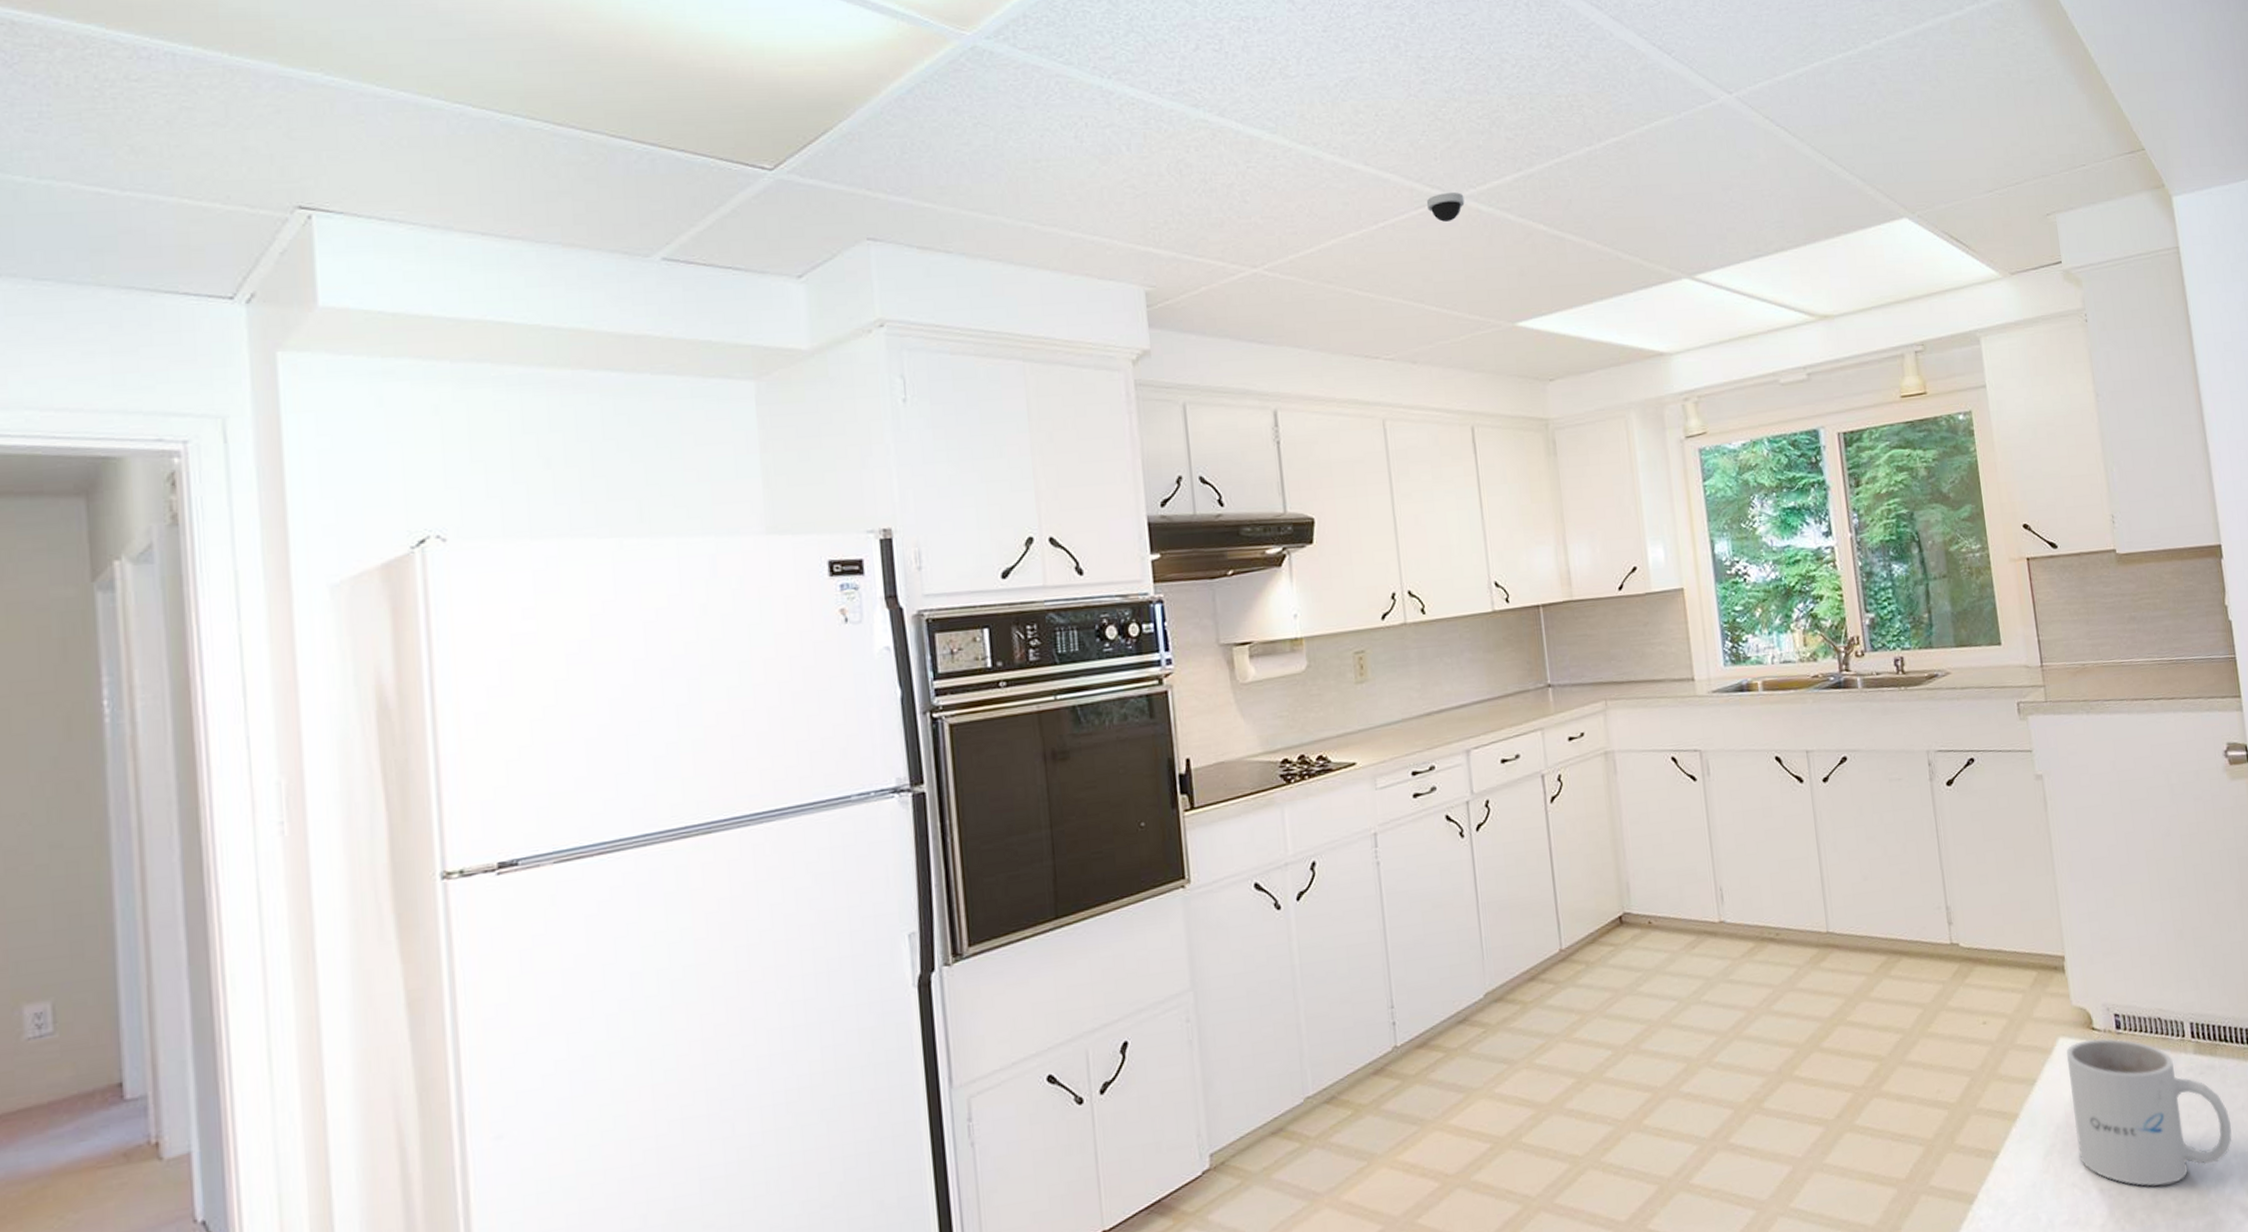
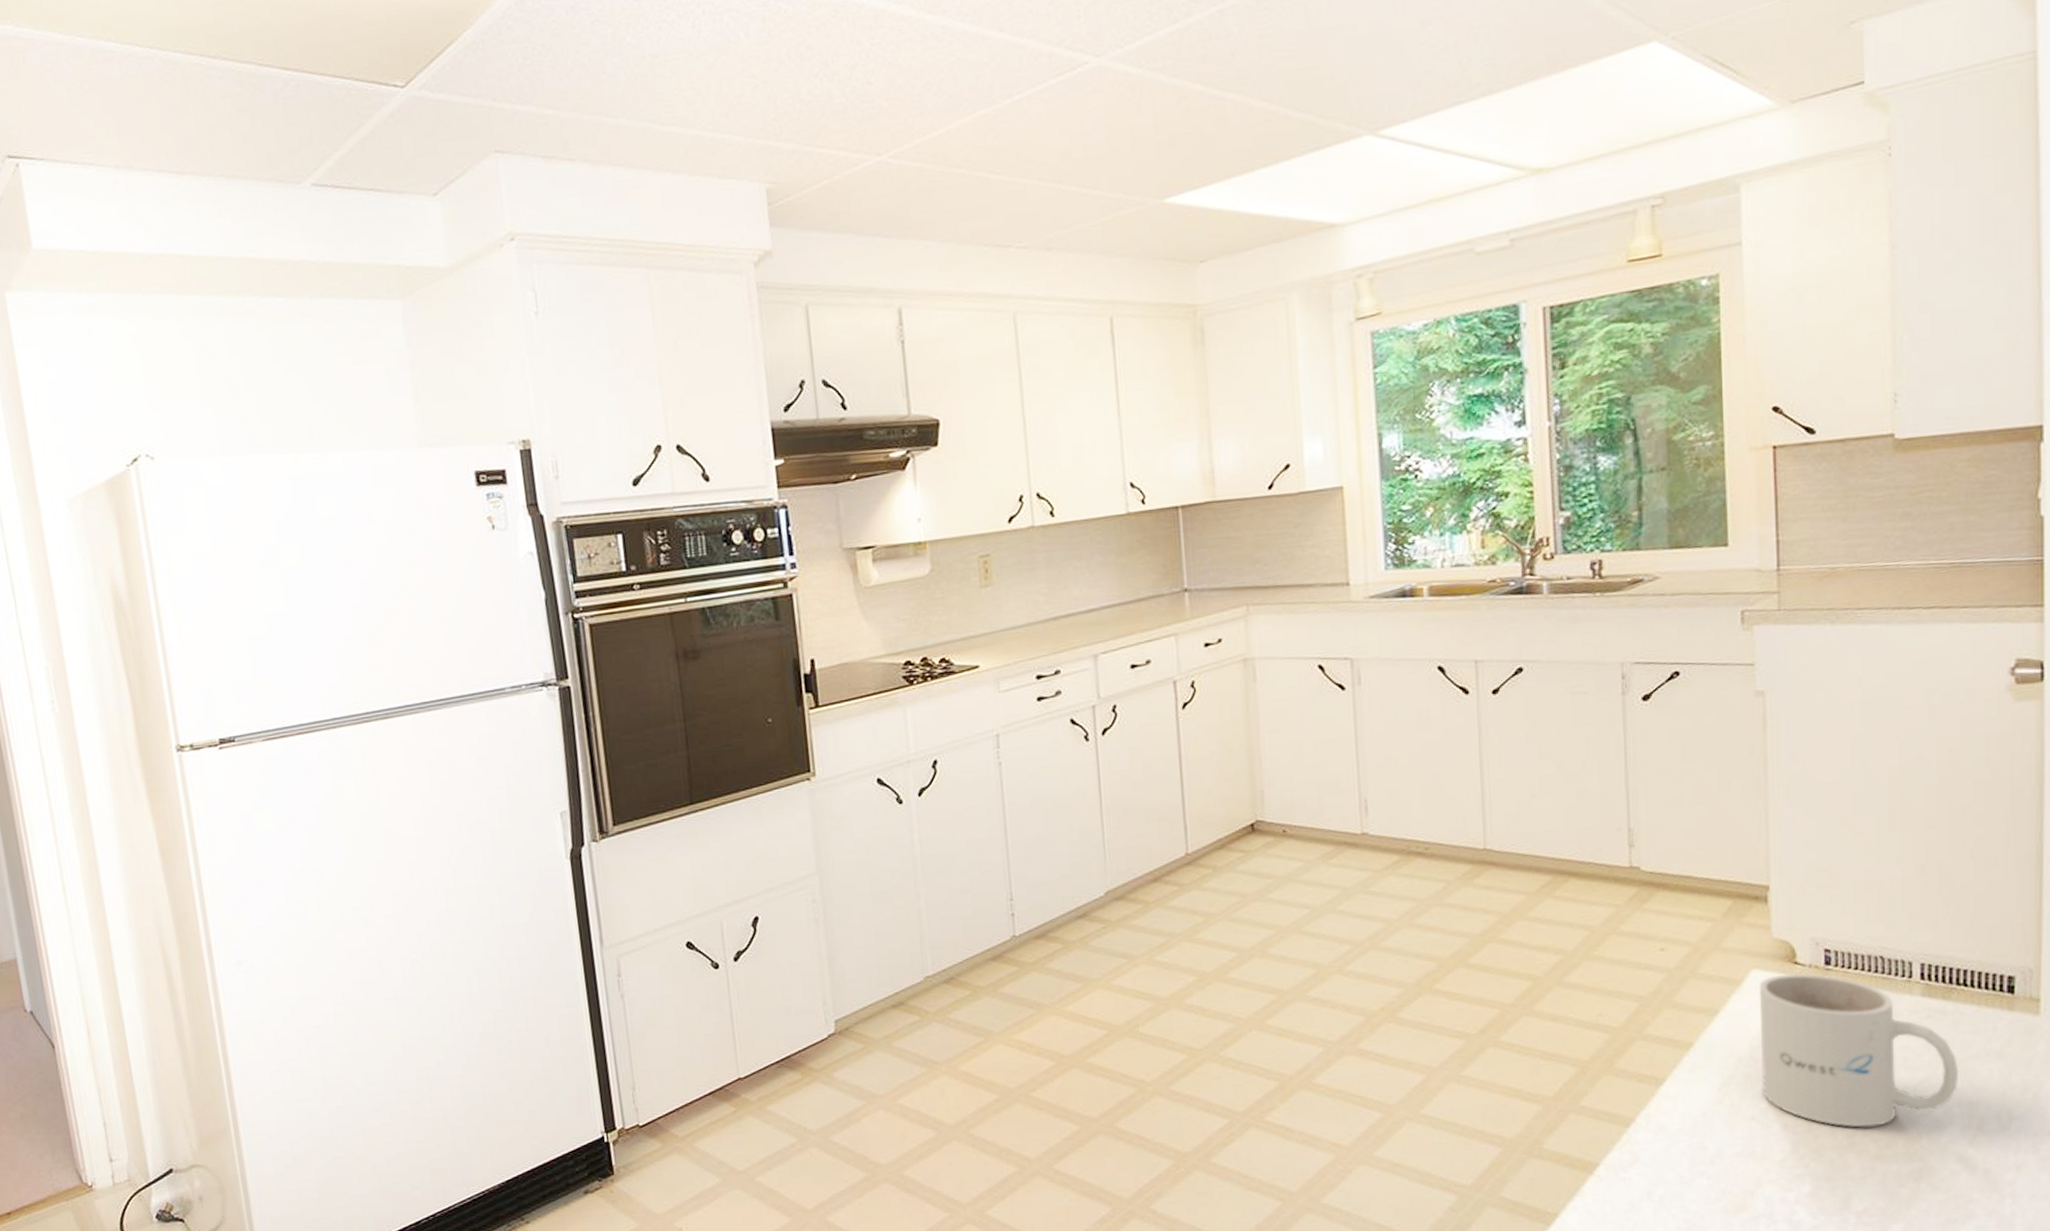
dome security camera: present [1426,193,1465,222] -> none [1066,54,1110,89]

